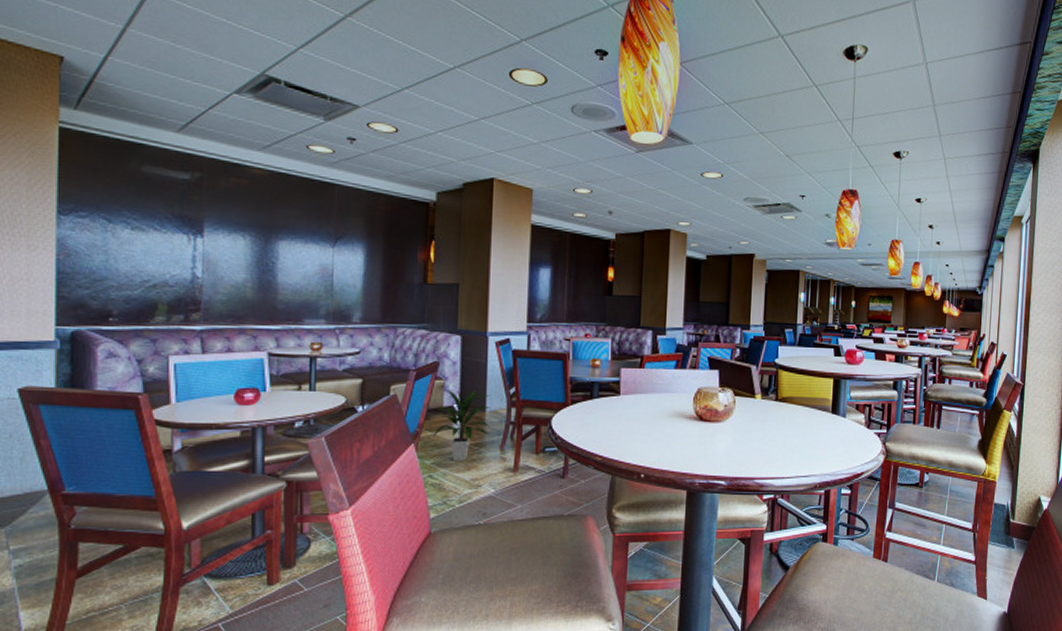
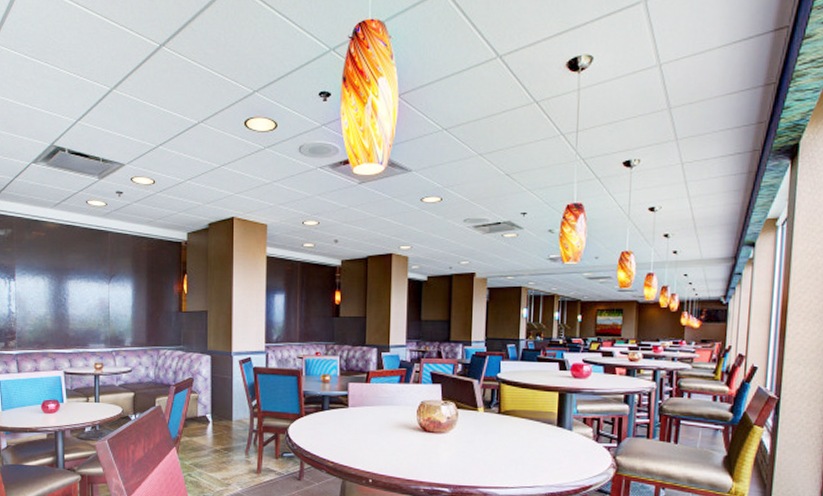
indoor plant: present [433,388,491,460] -> none [190,401,236,462]

